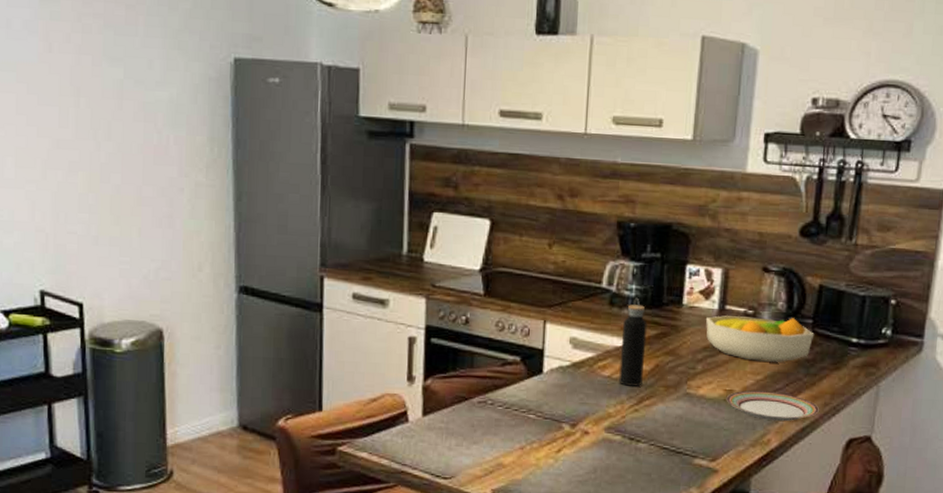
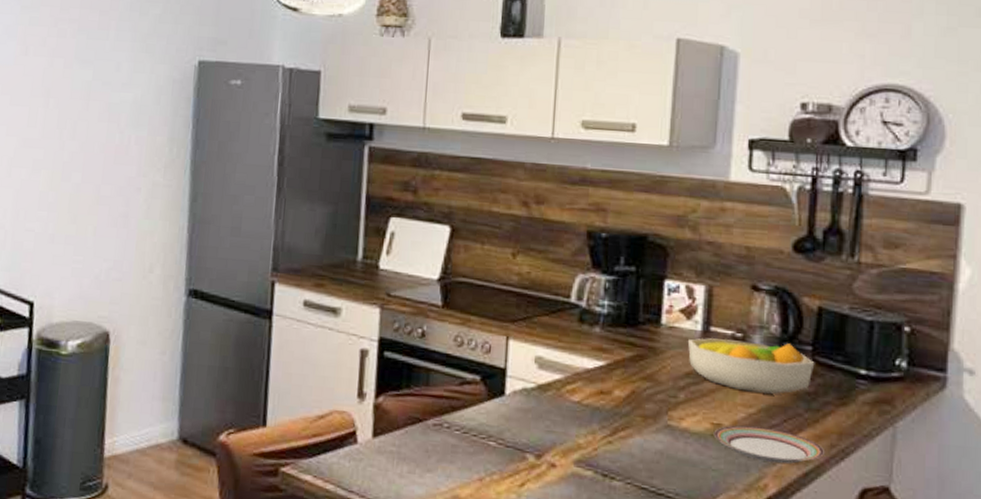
water bottle: present [619,297,647,387] -> none [590,314,622,416]

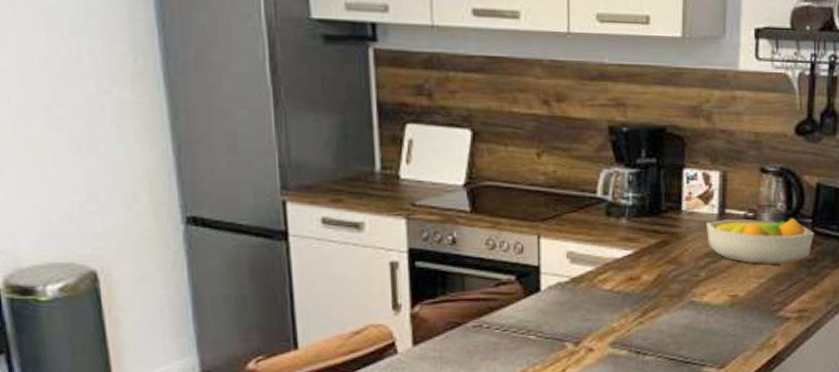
plate: present [713,425,824,464] -> none [731,294,822,323]

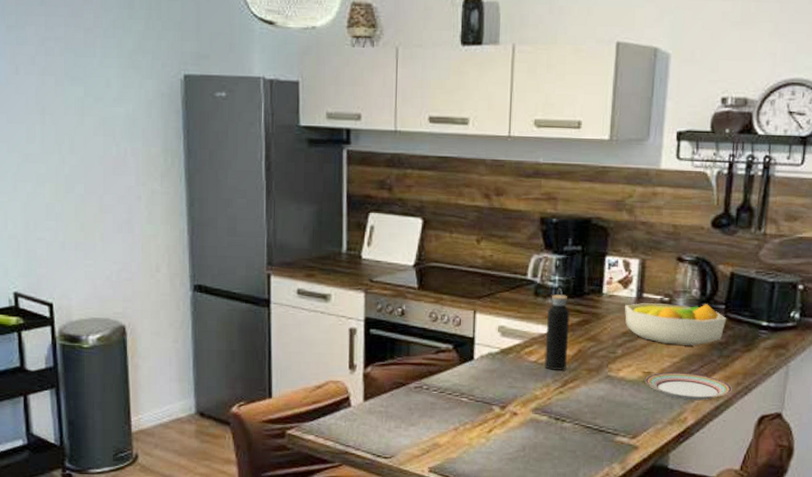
water bottle: none [621,206,647,300] -> present [544,288,570,371]
plate: none [731,294,822,323] -> present [644,372,732,401]

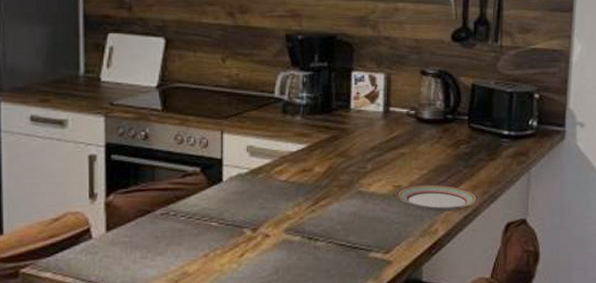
water bottle: present [544,288,570,371] -> none [295,104,319,189]
fruit bowl: present [624,303,727,345] -> none [372,115,471,157]

